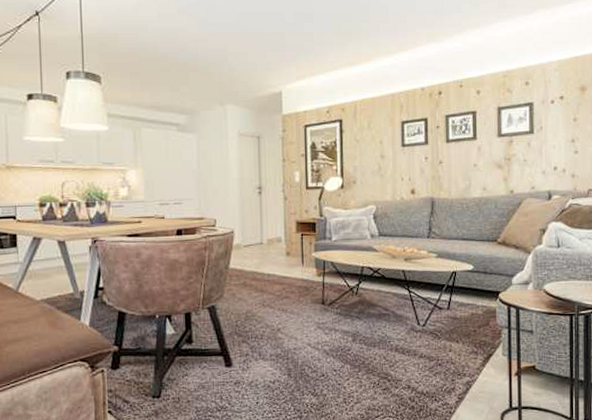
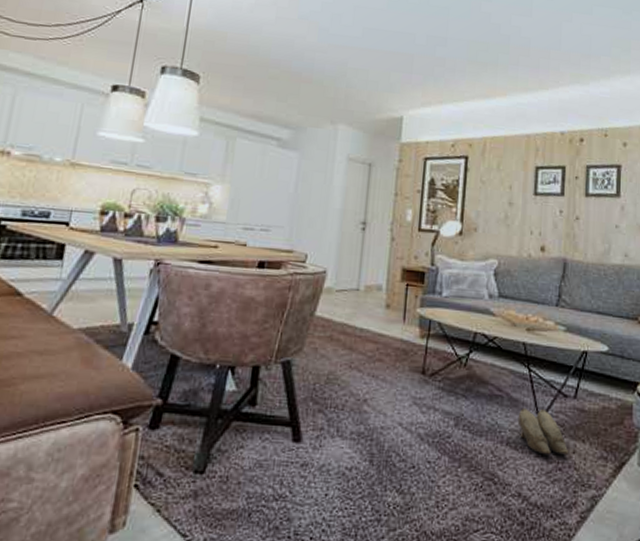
slippers: none [403,321,446,355] -> present [517,408,569,455]

